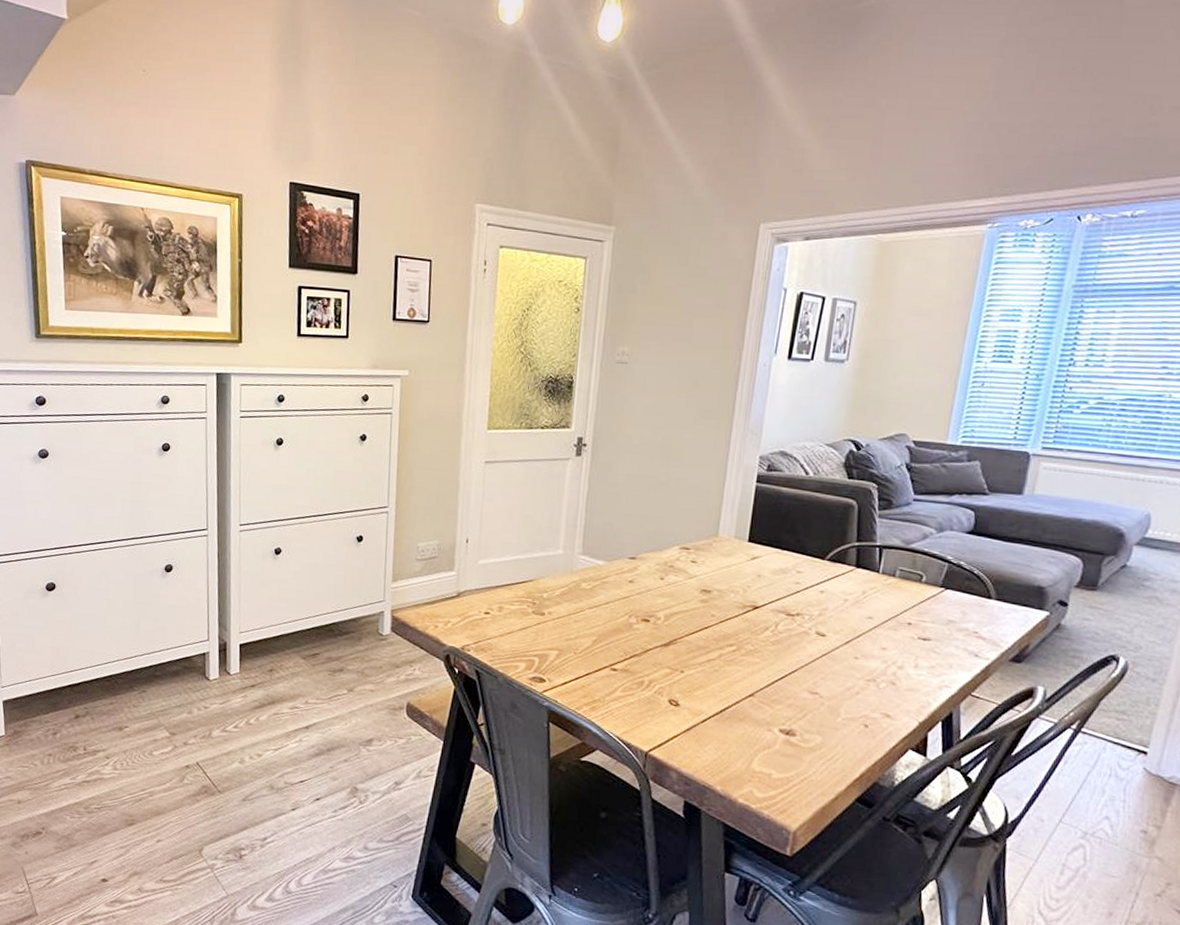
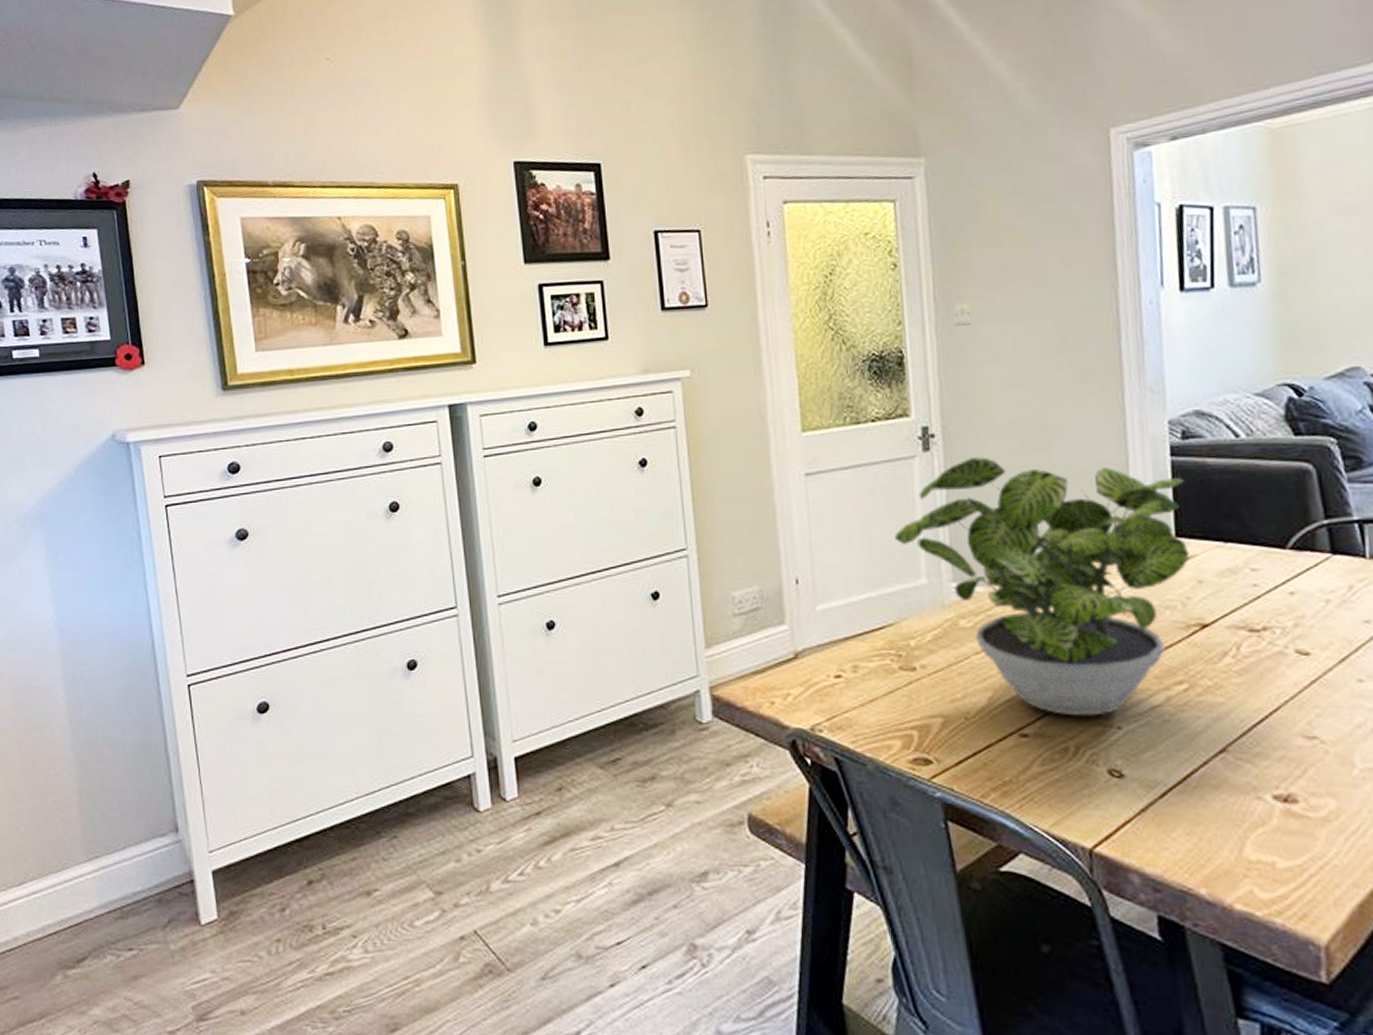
potted plant: none [544,465,764,662] -> present [895,457,1190,717]

